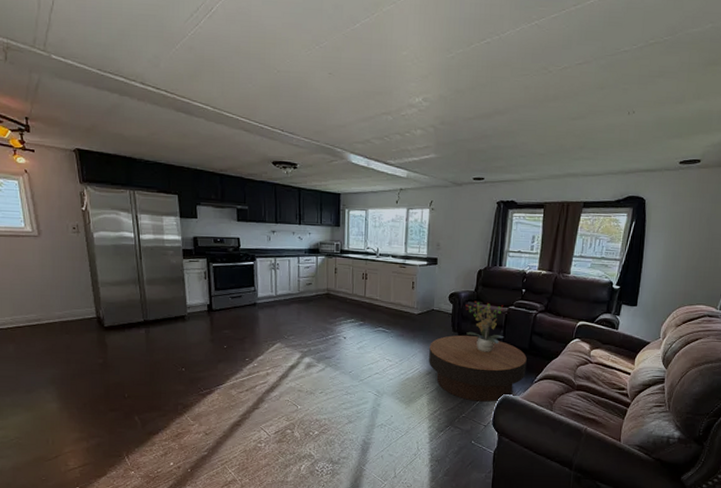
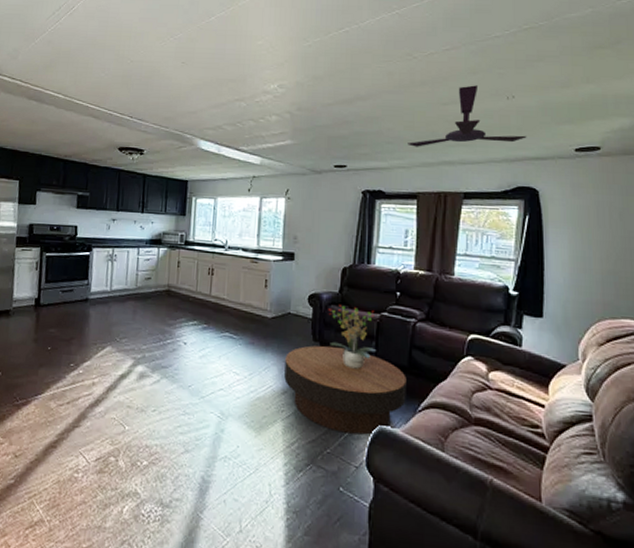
ceiling fan: none [539,100,641,160] -> present [407,85,527,147]

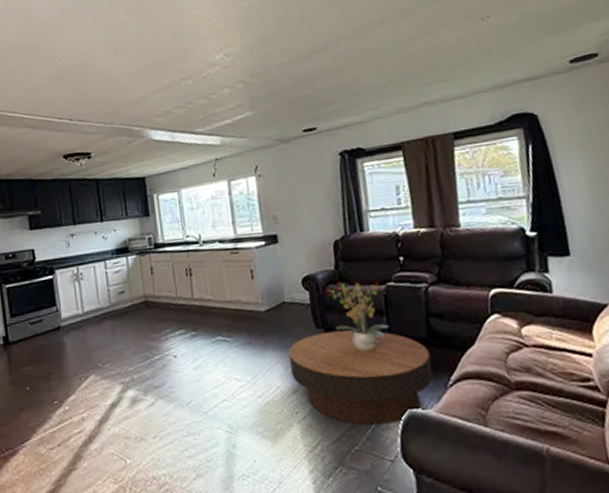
ceiling fan: present [407,85,527,147] -> none [379,11,512,93]

